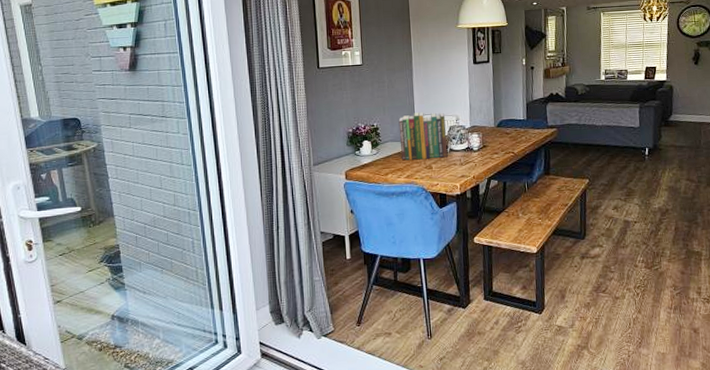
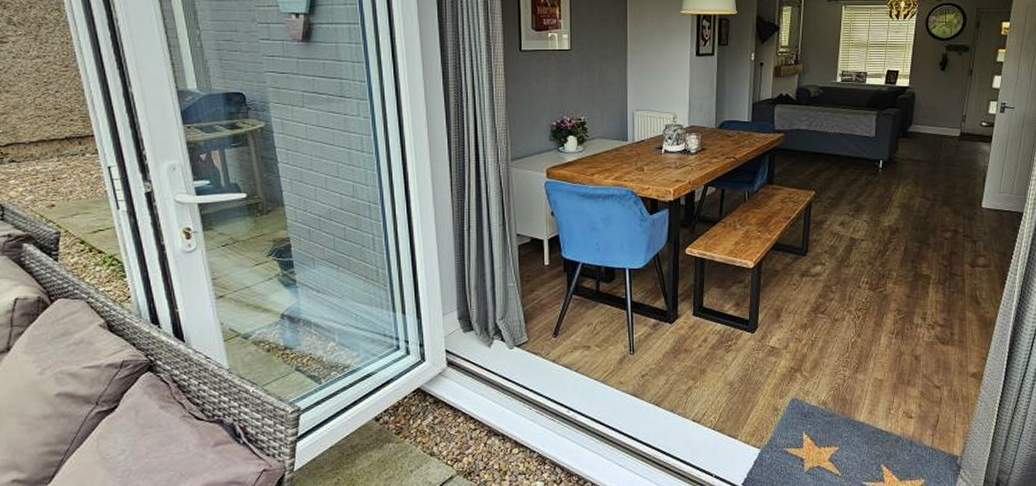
books: present [398,112,448,161] -> none [609,107,662,161]

